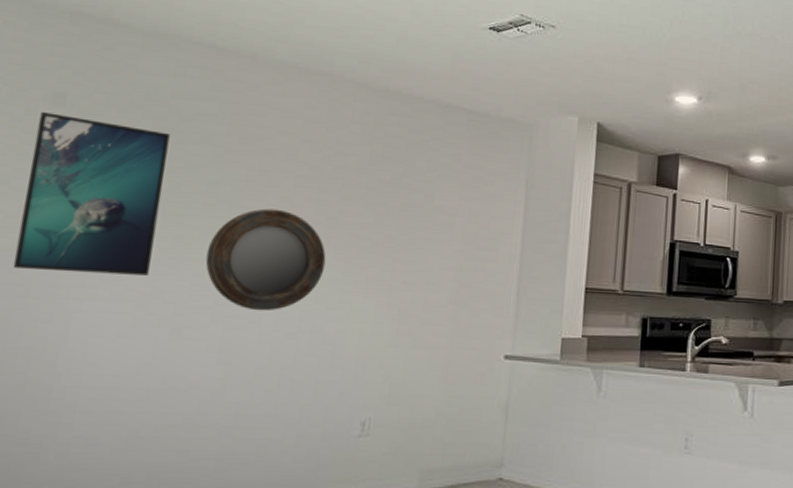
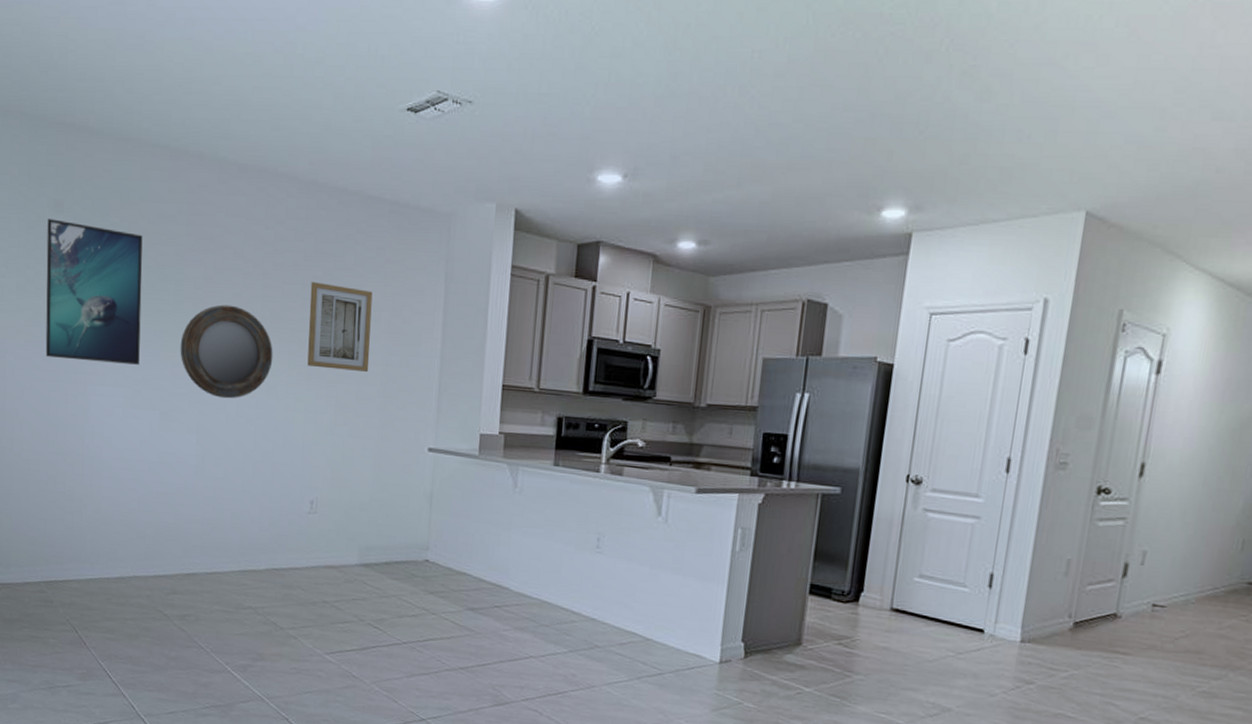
wall art: none [367,186,447,278] -> present [307,282,373,372]

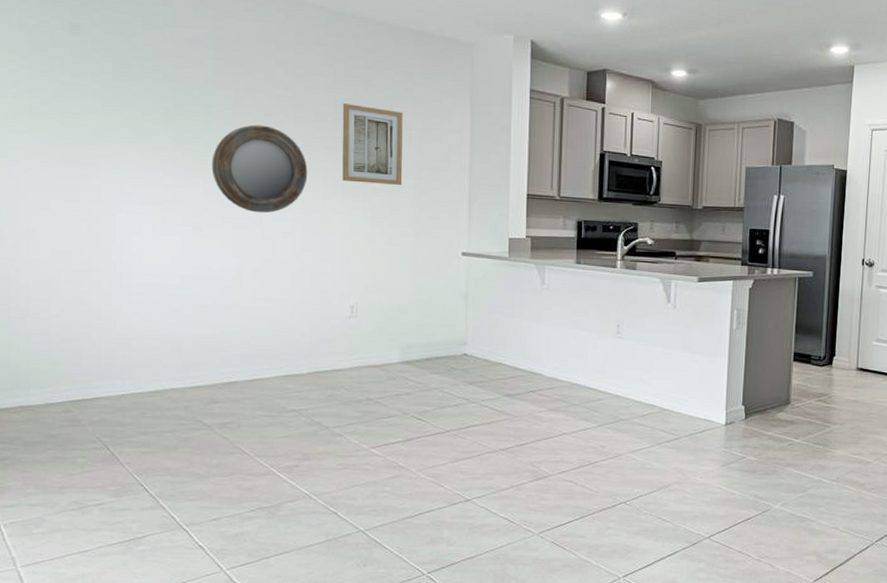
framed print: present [45,219,143,365] -> none [62,41,169,183]

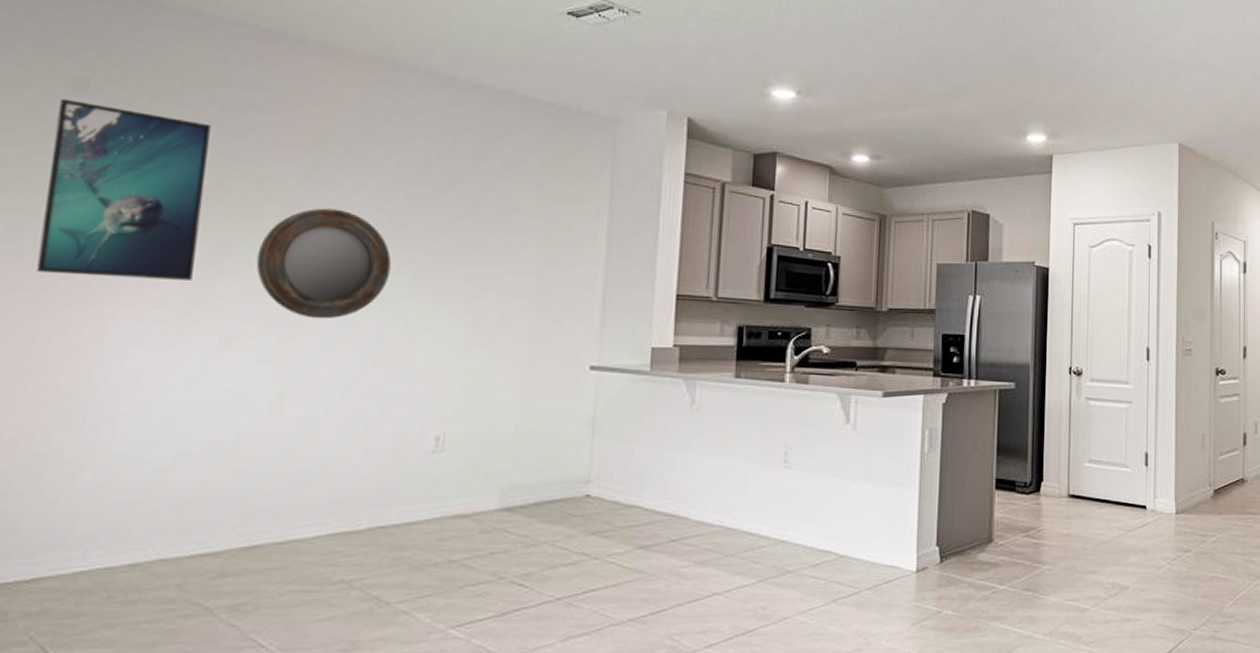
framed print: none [62,41,169,183] -> present [36,99,211,280]
wall art: present [342,103,403,185] -> none [437,184,524,283]

